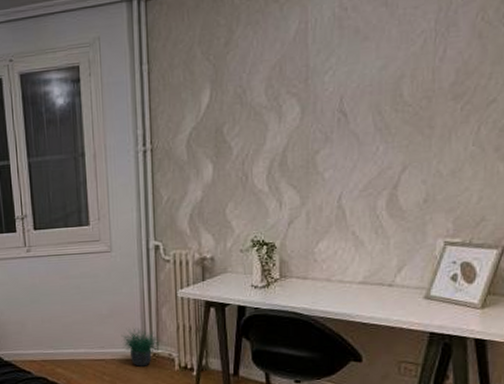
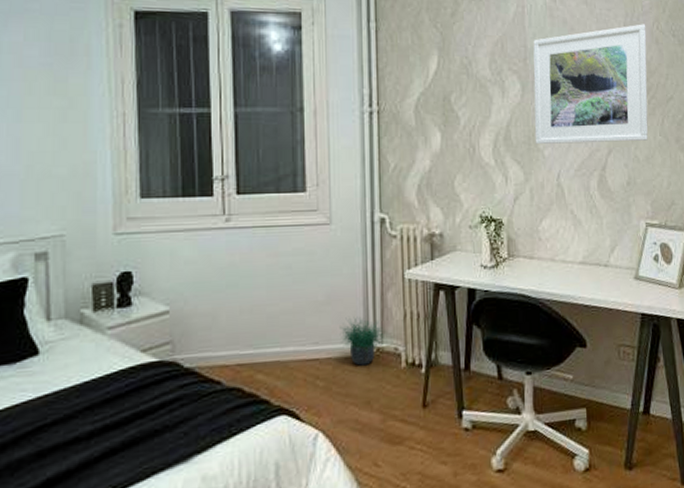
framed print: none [314,17,466,168] -> present [533,24,648,145]

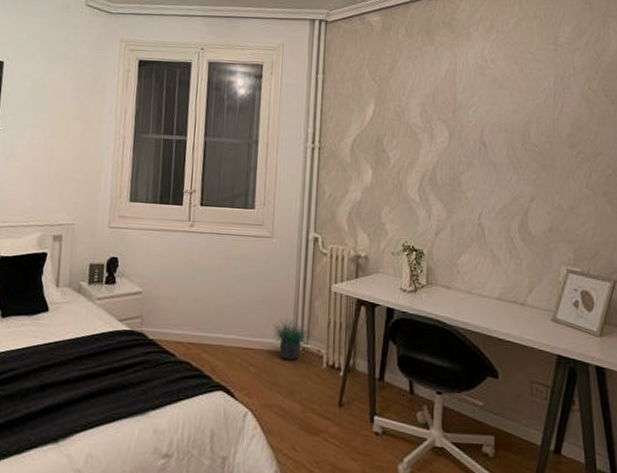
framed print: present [533,24,648,145] -> none [459,83,577,192]

